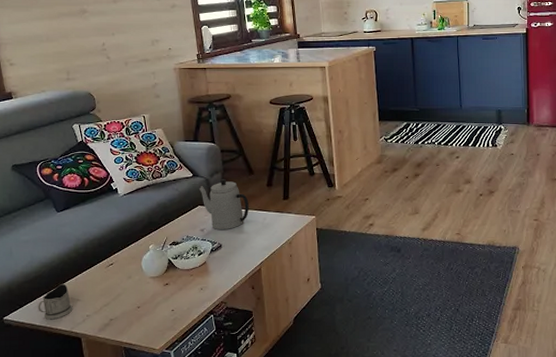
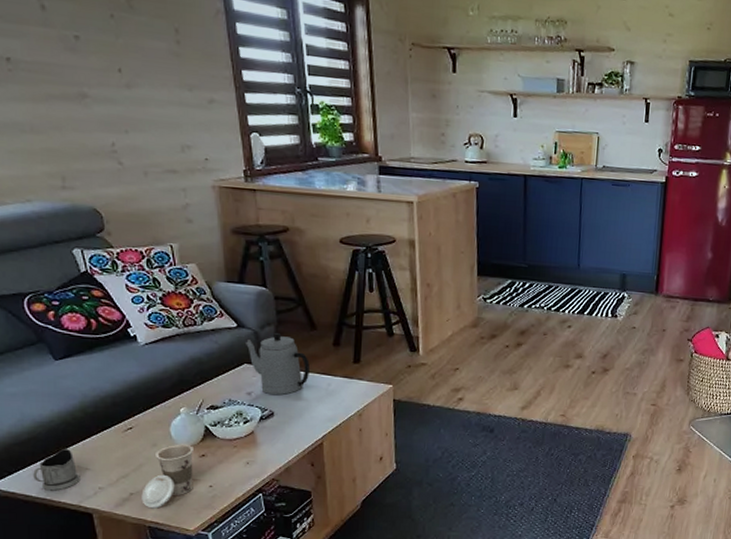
cup: none [119,275,159,332] -> present [141,444,193,509]

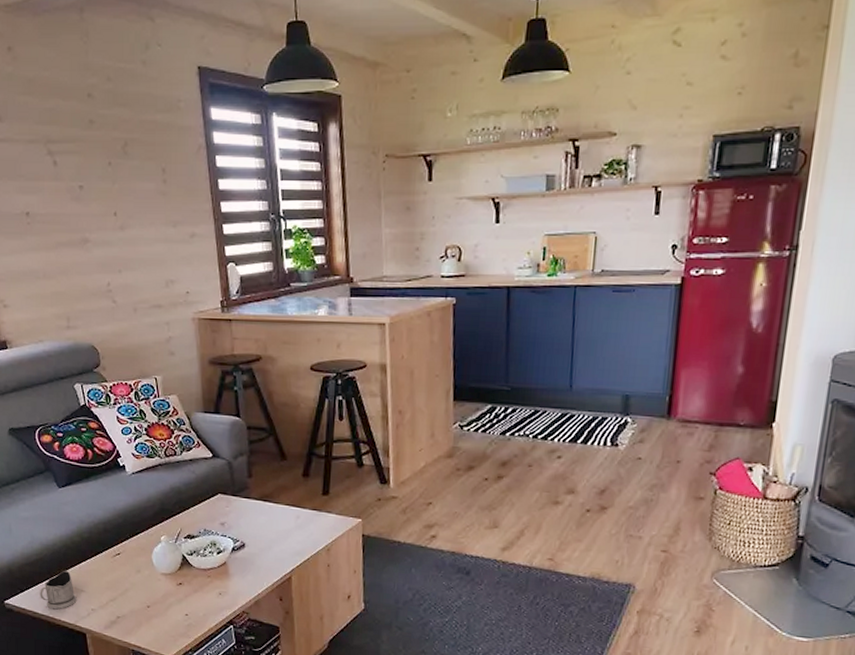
cup: present [141,444,193,509] -> none [127,571,172,633]
teapot: present [245,333,310,396] -> none [219,463,279,527]

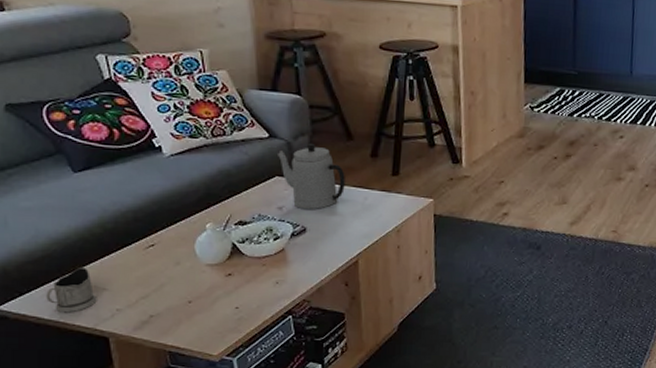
teapot: none [219,463,279,527] -> present [276,144,345,210]

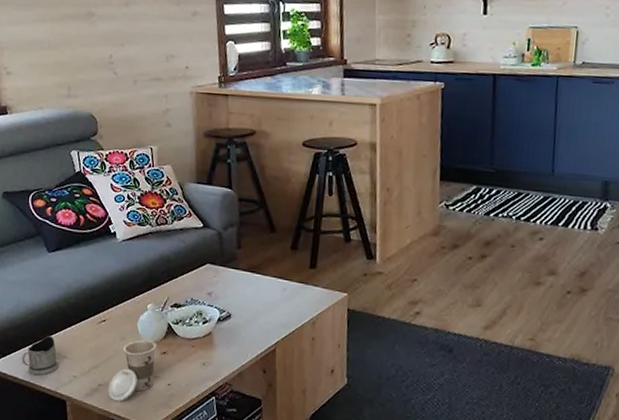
cup: none [162,262,219,332] -> present [108,339,156,402]
teapot: present [276,144,345,210] -> none [209,234,267,297]

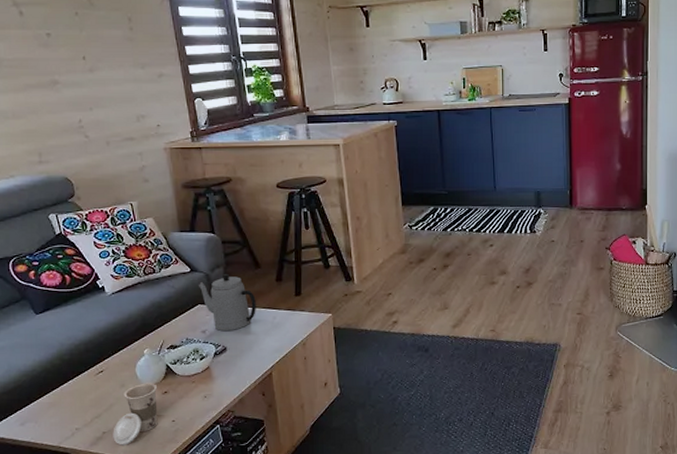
tea glass holder: present [22,335,59,376] -> none [19,393,60,434]
teapot: none [209,234,267,297] -> present [198,274,256,332]

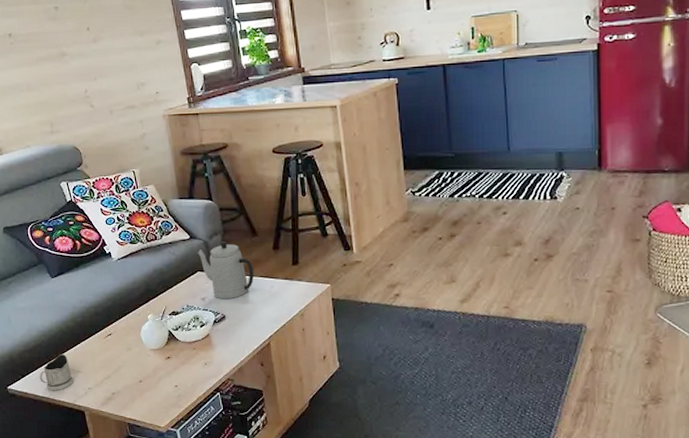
tea glass holder: none [19,393,60,434] -> present [40,353,74,391]
cup: present [113,383,158,446] -> none [121,347,162,407]

